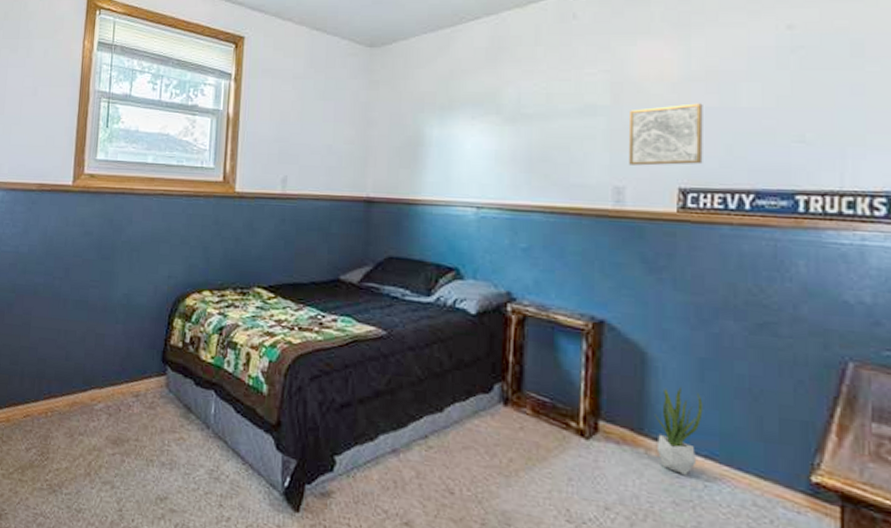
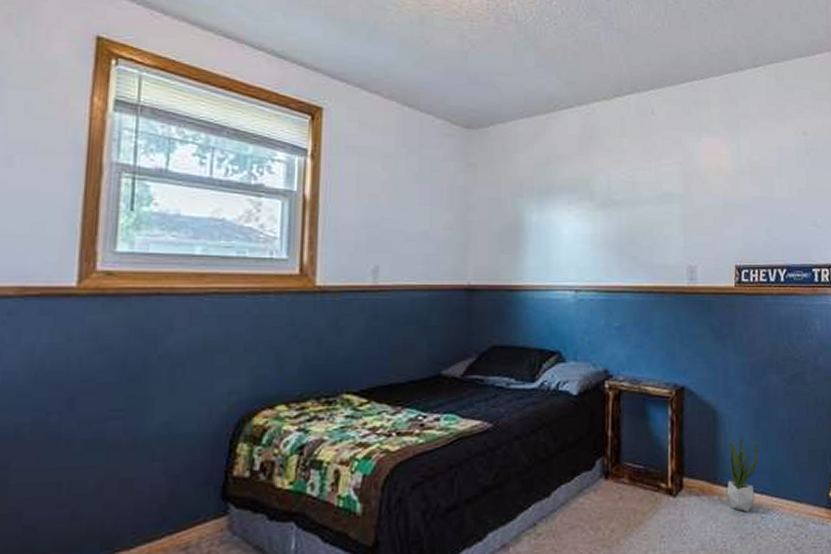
wall art: present [629,103,703,166] -> none [698,193,751,247]

